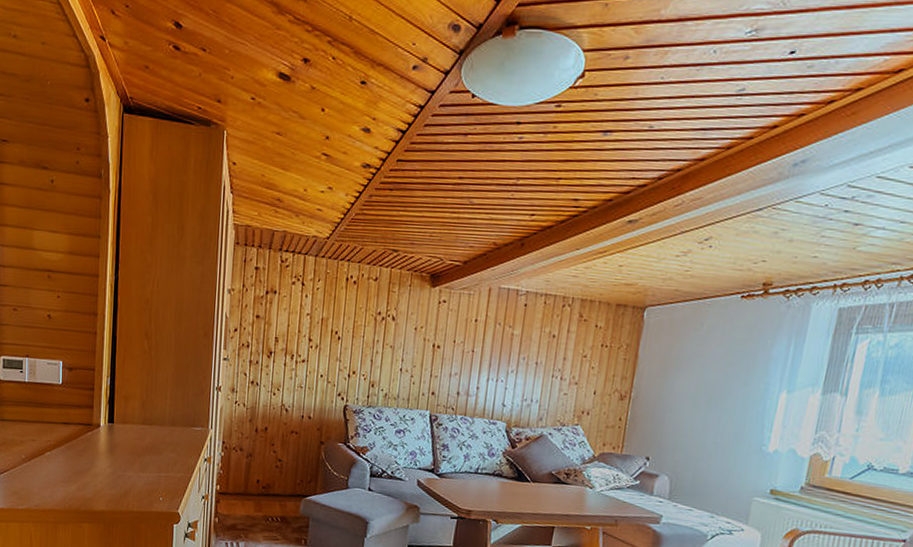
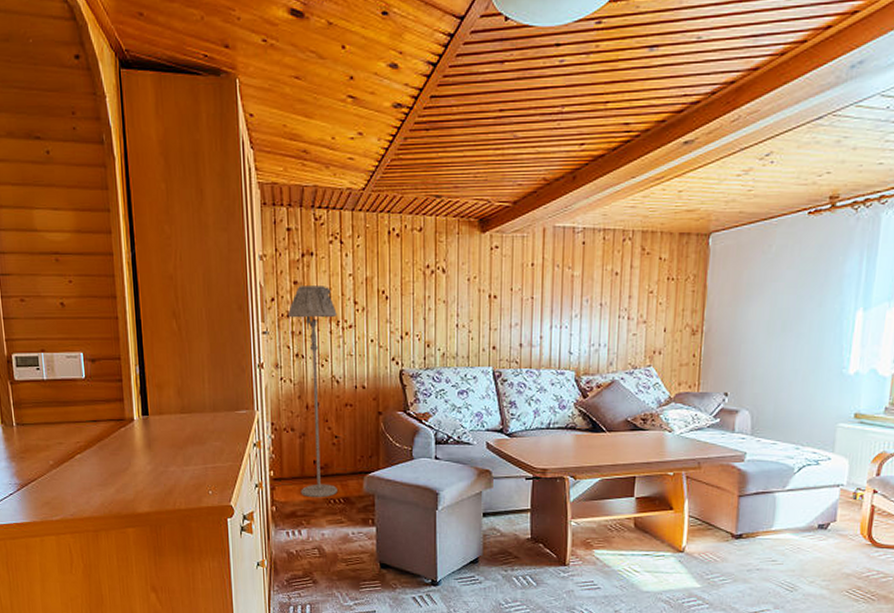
floor lamp: none [242,320,293,515] -> present [288,286,337,498]

